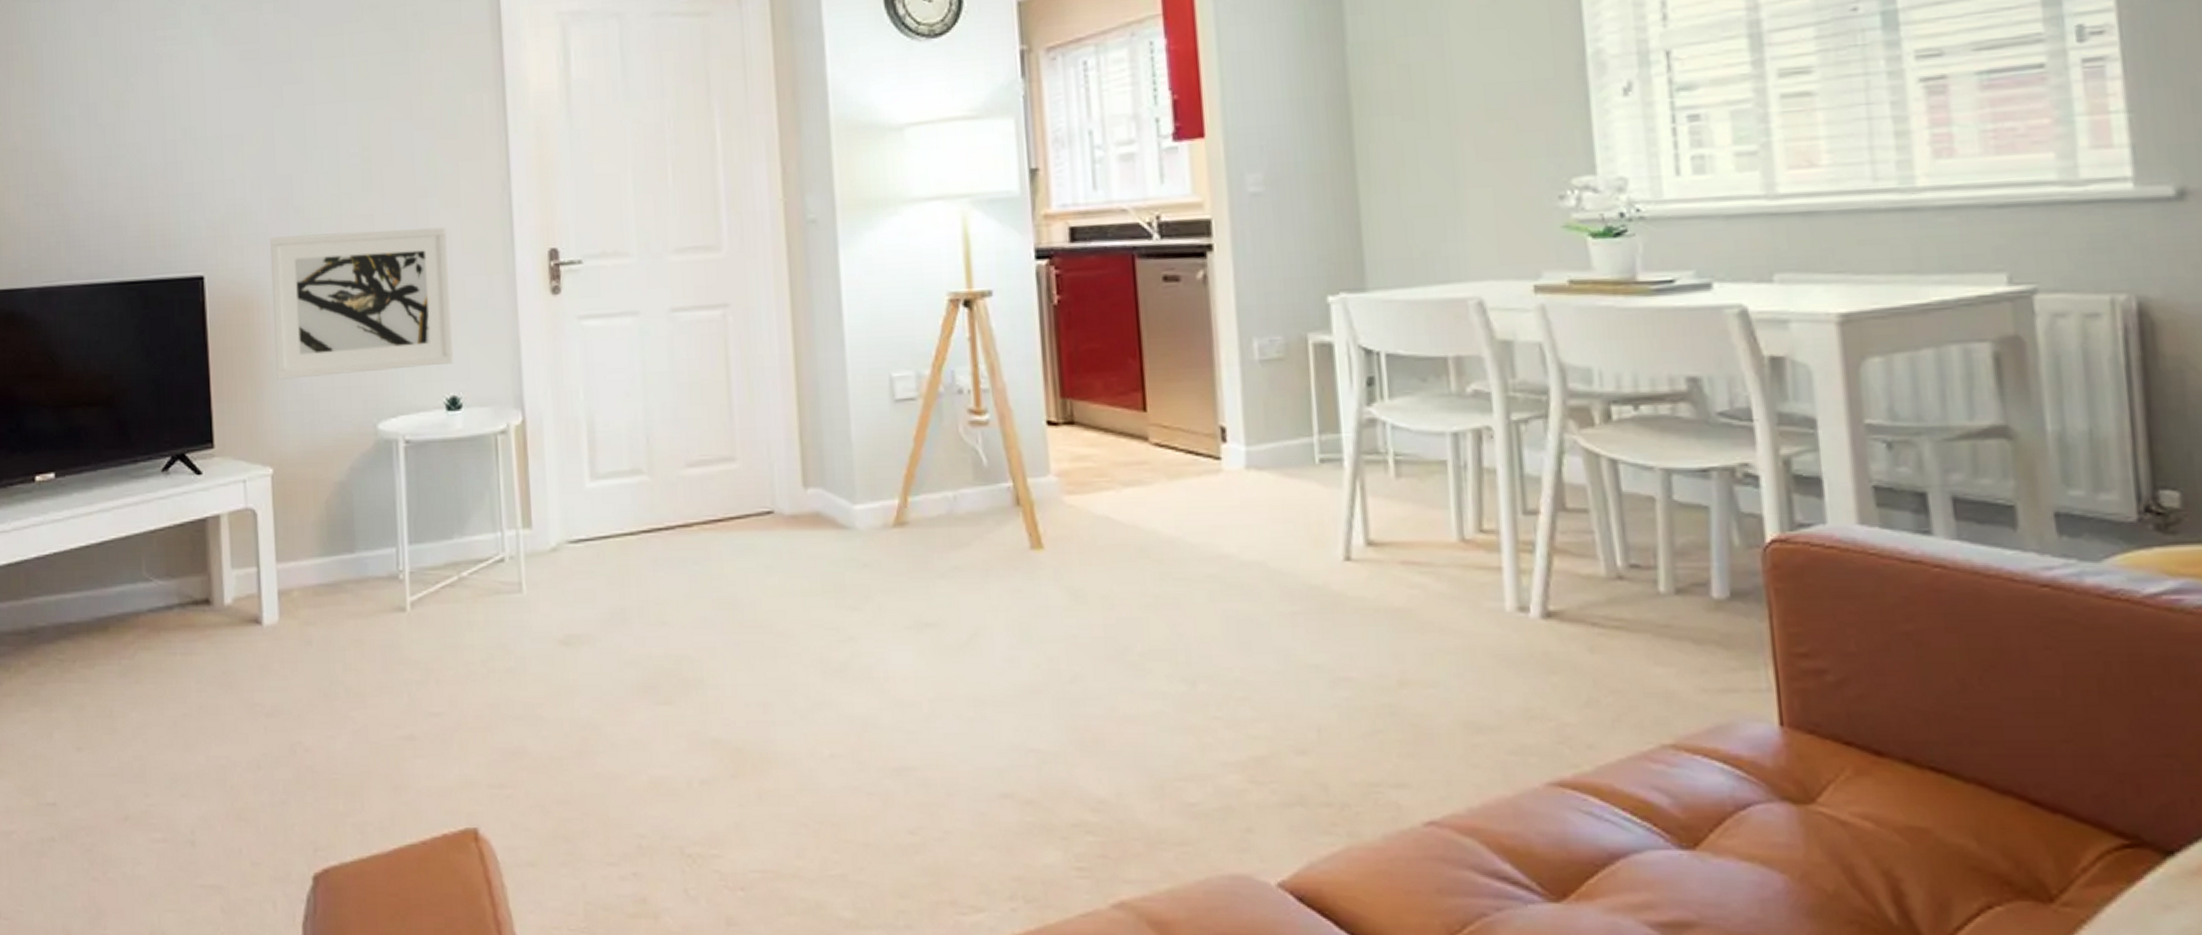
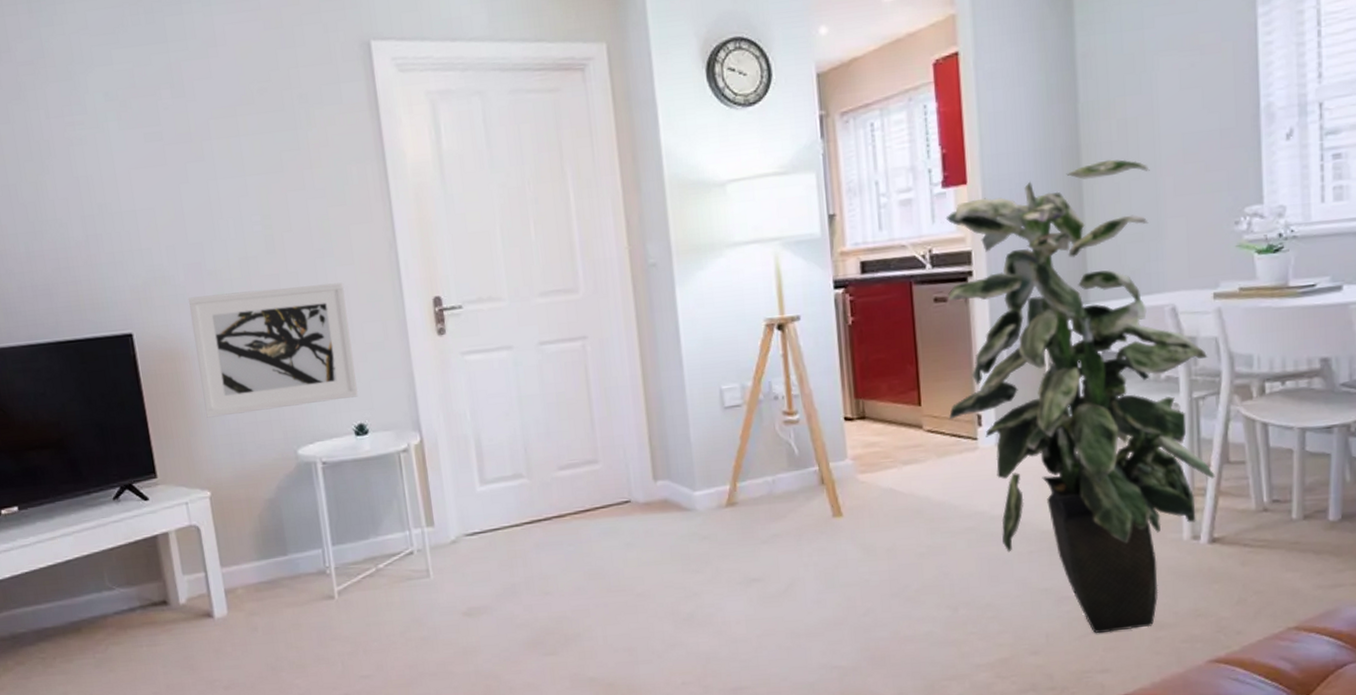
indoor plant: none [1177,113,1547,733] -> present [945,159,1215,634]

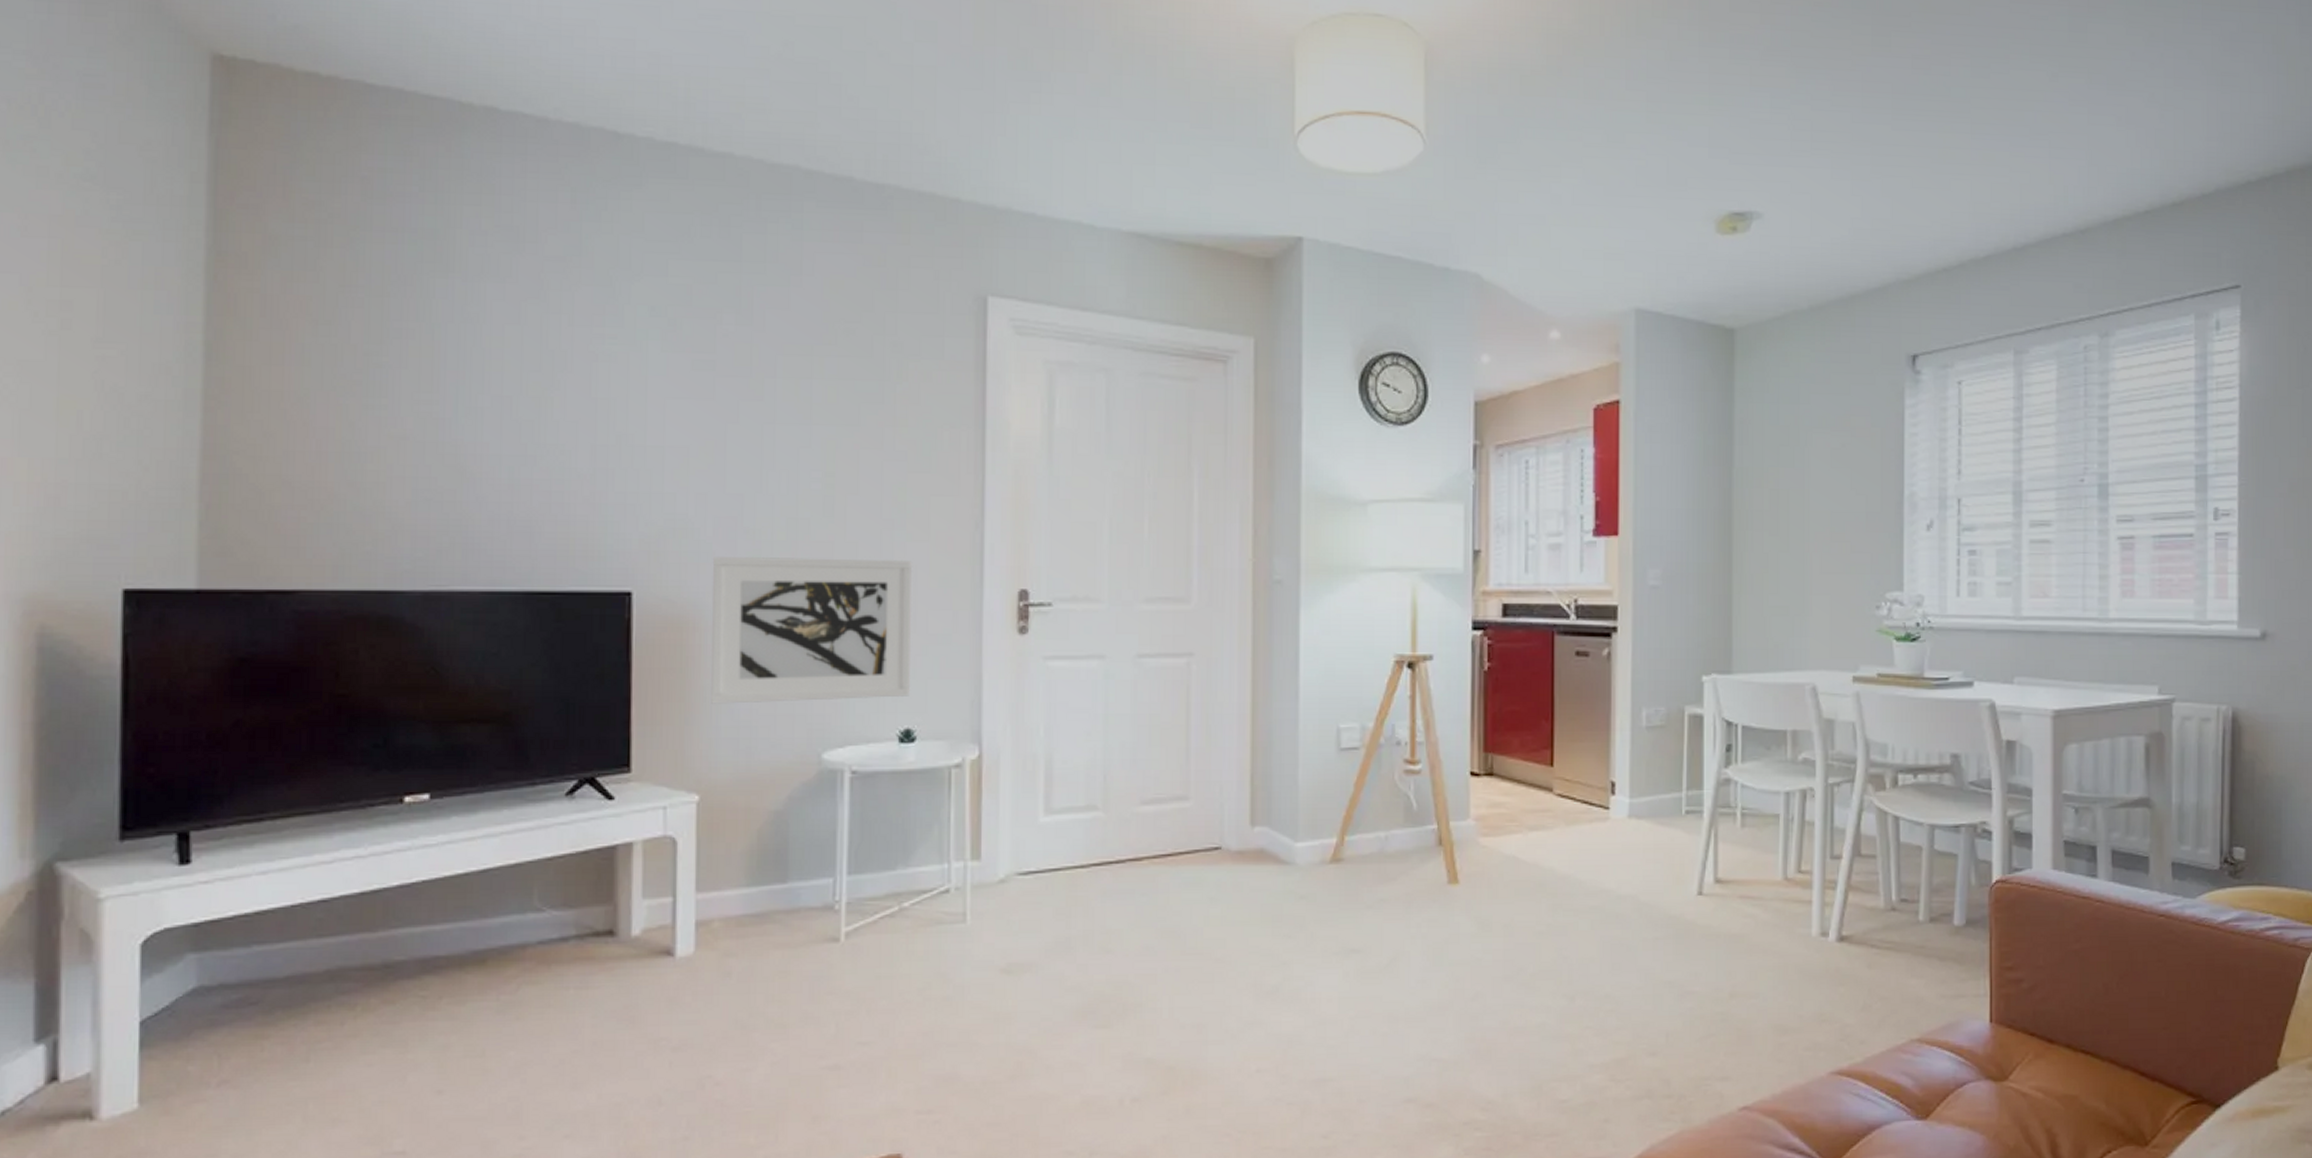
indoor plant: present [945,159,1215,634] -> none [1581,528,1846,1036]

